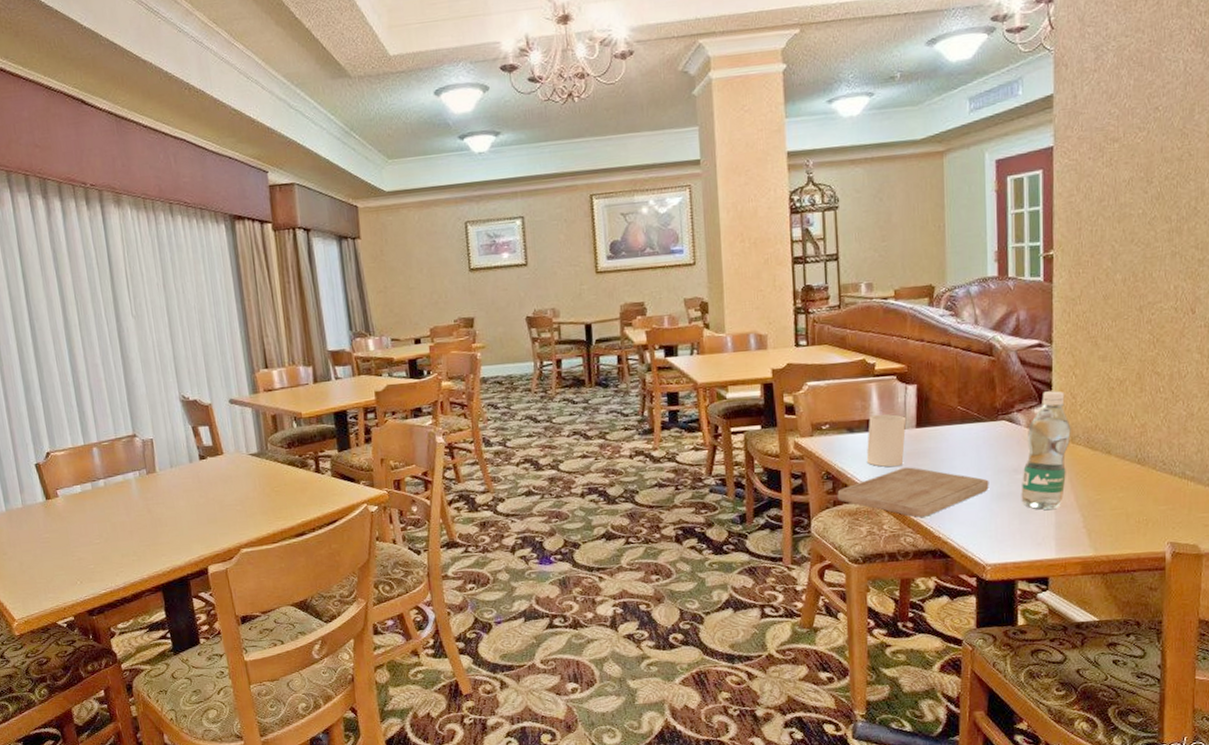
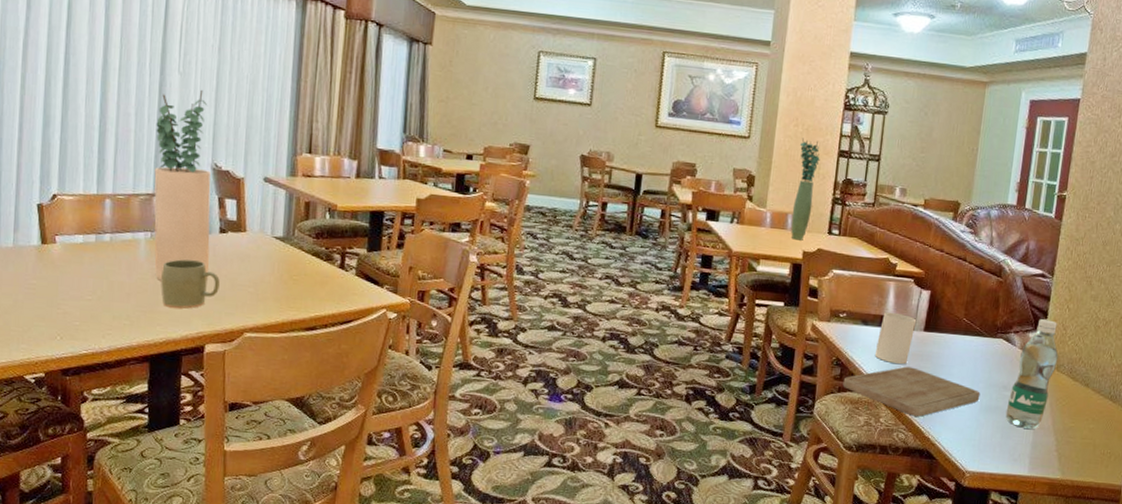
vase: none [122,328,198,514] -> present [154,89,211,281]
mug: none [155,489,210,538] -> present [161,259,220,309]
vase: none [749,252,774,360] -> present [791,138,820,241]

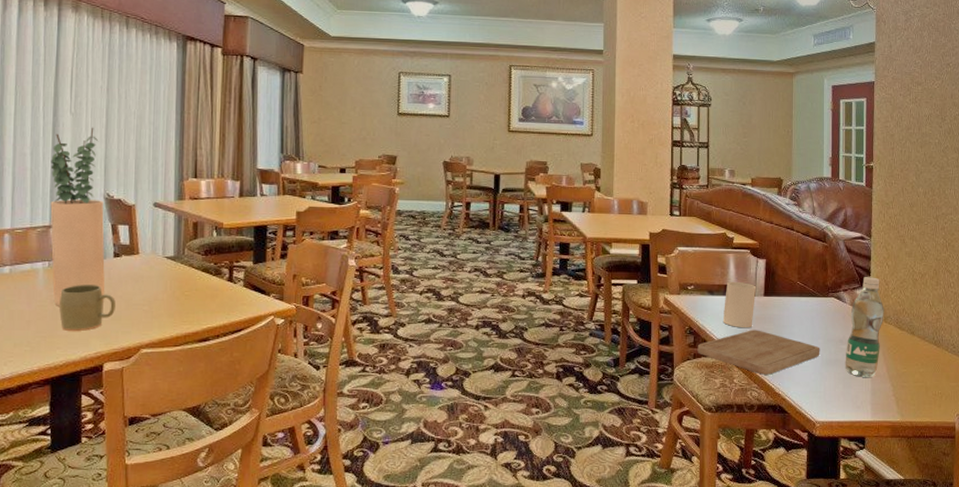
vase: present [791,138,820,241] -> none [636,132,656,223]

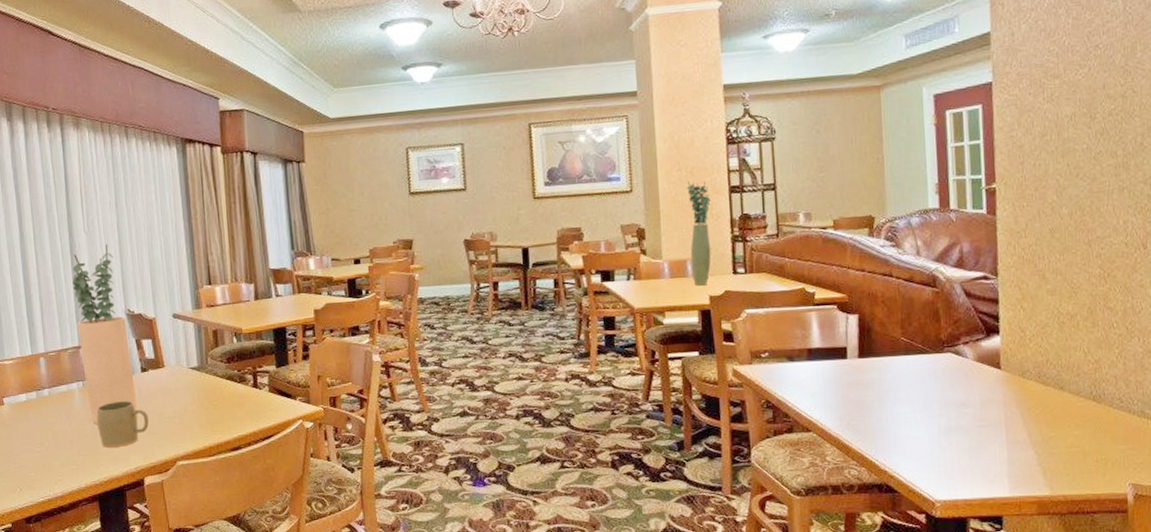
vase: none [636,132,656,223] -> present [686,181,712,286]
cutting board: present [697,330,820,375] -> none [777,398,937,450]
cup: present [722,281,757,328] -> none [807,343,849,398]
bottle: present [845,277,884,378] -> none [970,324,1021,447]

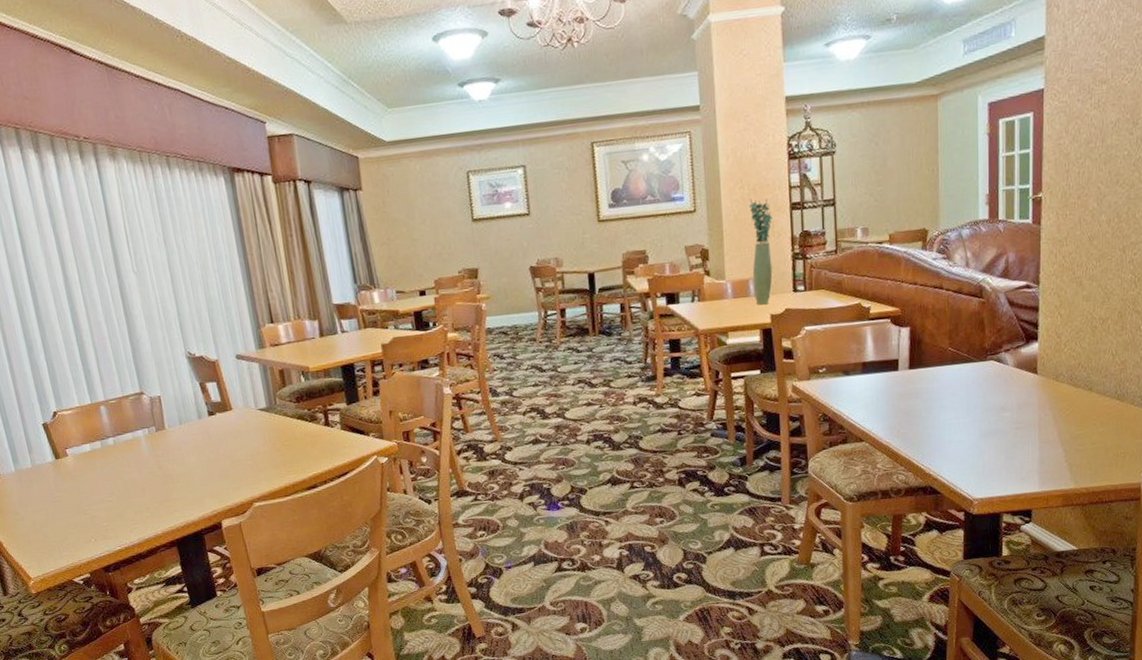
vase: present [72,244,138,425] -> none [124,284,209,471]
mug: present [96,401,149,448] -> none [166,445,222,494]

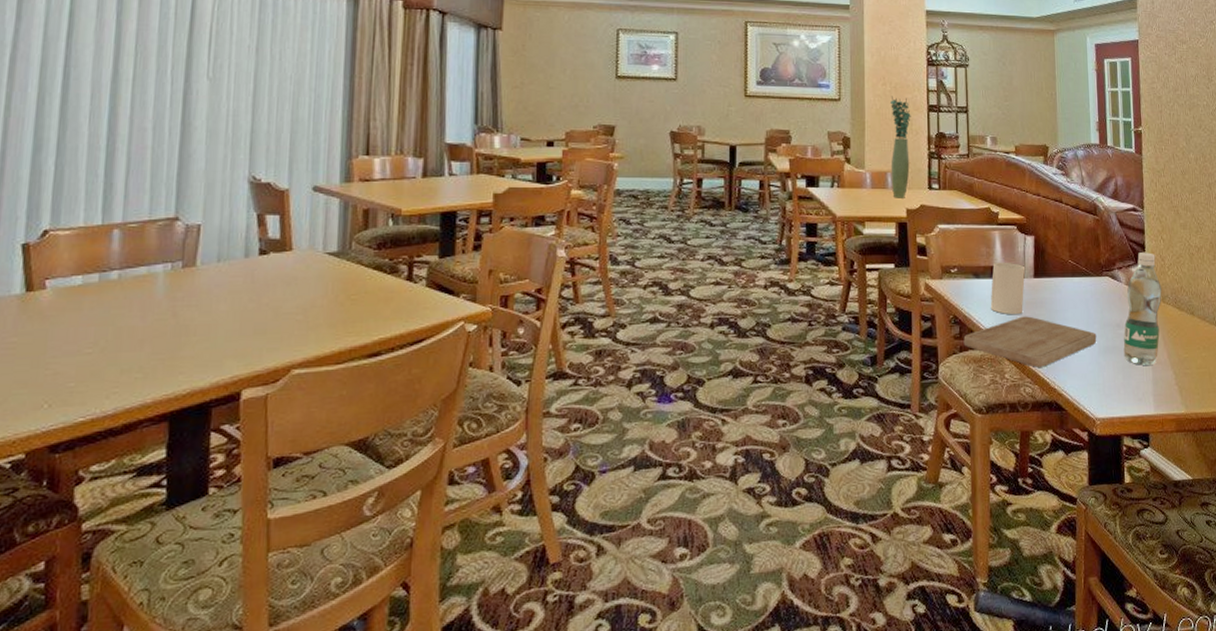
cutting board: none [833,407,978,456] -> present [963,316,1097,367]
cup: none [861,356,900,408] -> present [990,262,1026,315]
bottle: none [1007,330,1055,446] -> present [1123,252,1162,366]

